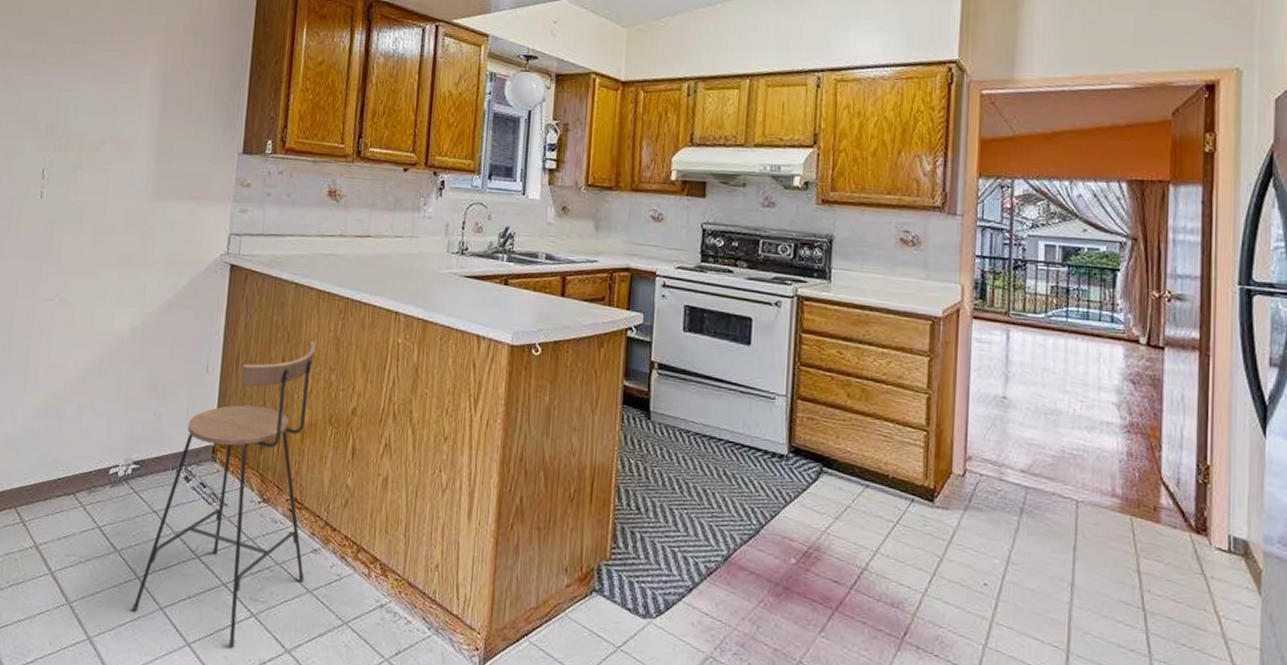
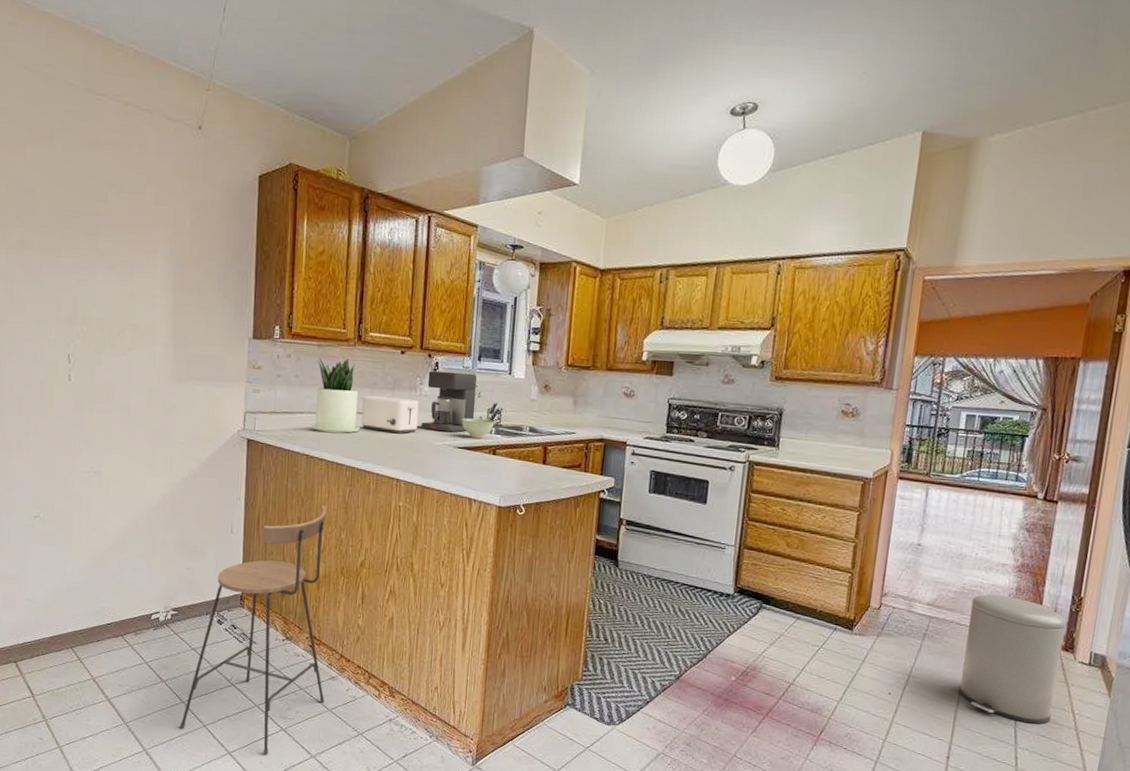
planter: none [301,175,357,259] -> present [310,358,361,433]
toaster: none [358,217,422,260] -> present [361,396,419,434]
coffee maker: none [424,190,488,259] -> present [421,370,478,432]
bowl: none [469,243,507,266] -> present [461,418,495,439]
pedal bin: none [1071,460,1193,629] -> present [959,594,1066,725]

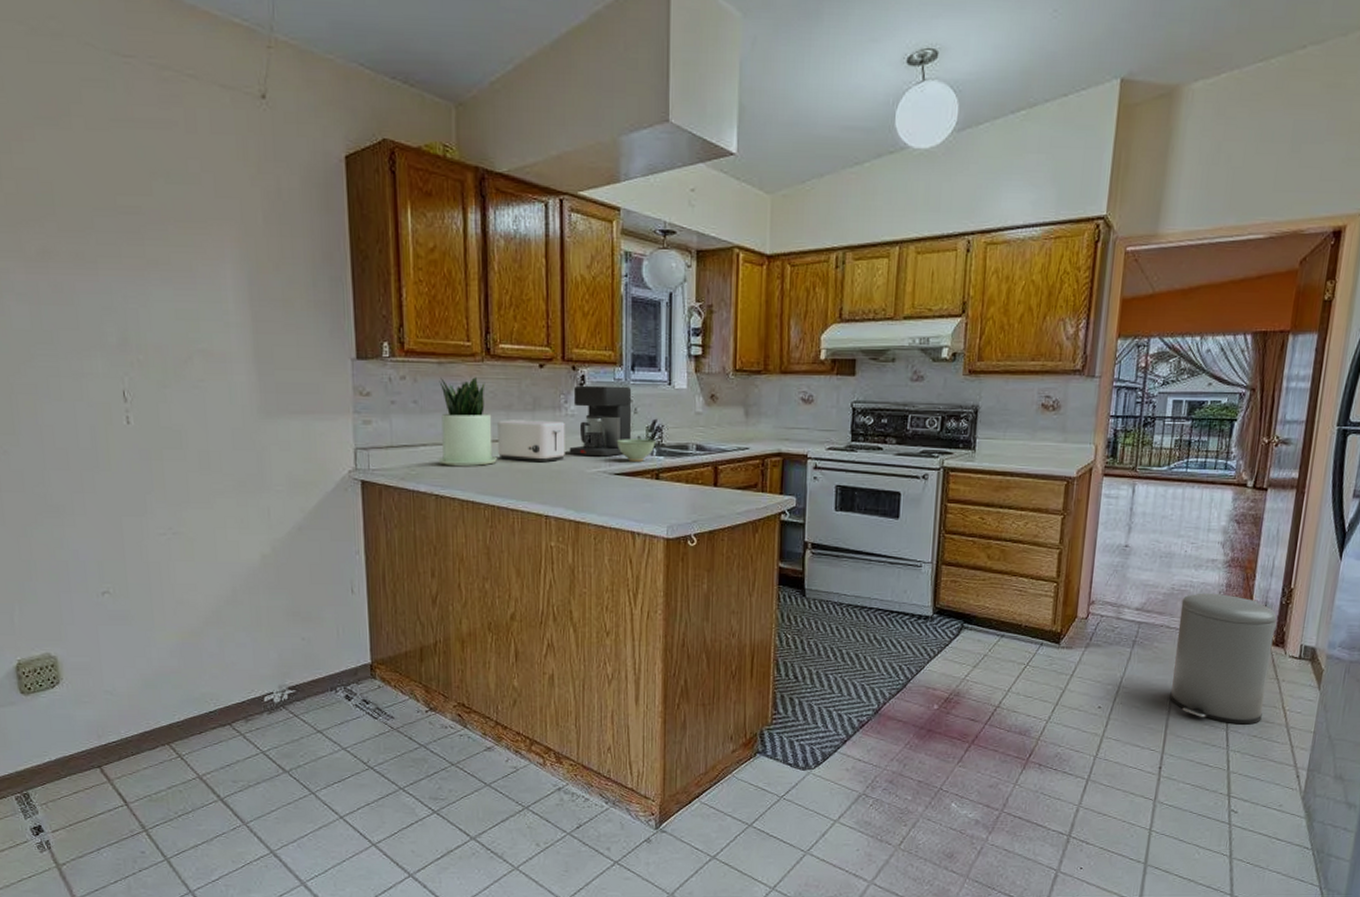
bar stool: present [180,505,327,755] -> none [311,553,481,842]

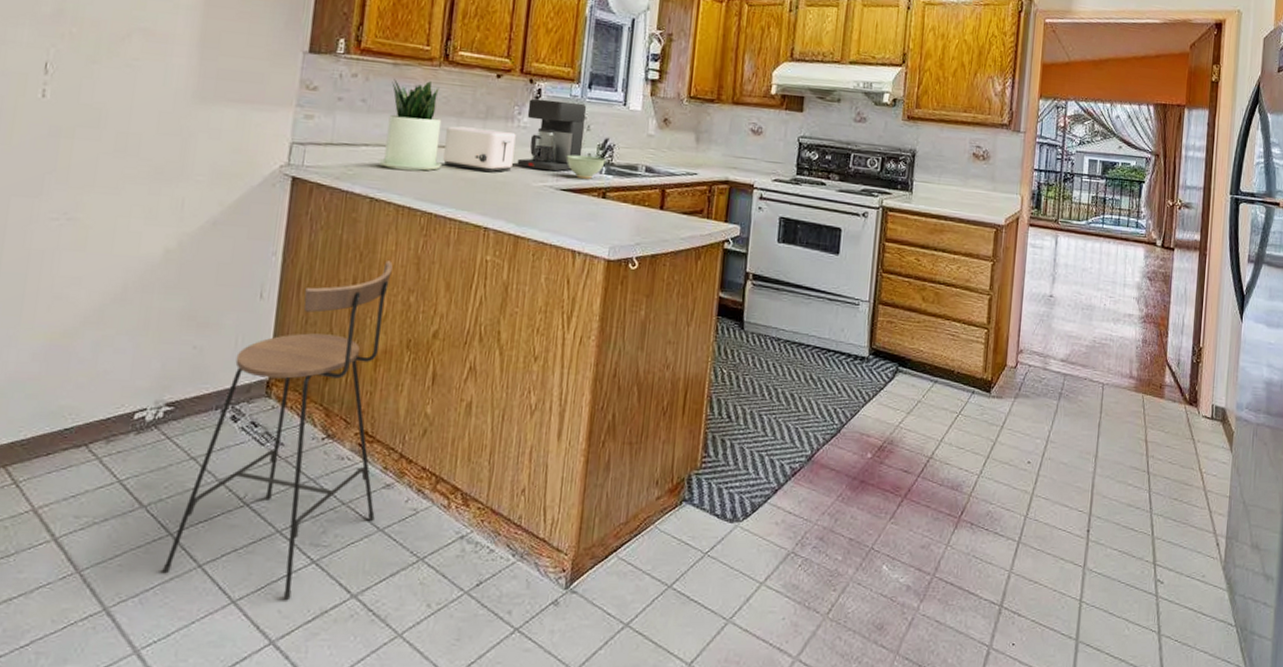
bar stool: none [311,553,481,842] -> present [162,261,393,600]
pedal bin: present [1170,593,1277,725] -> none [1095,347,1189,487]

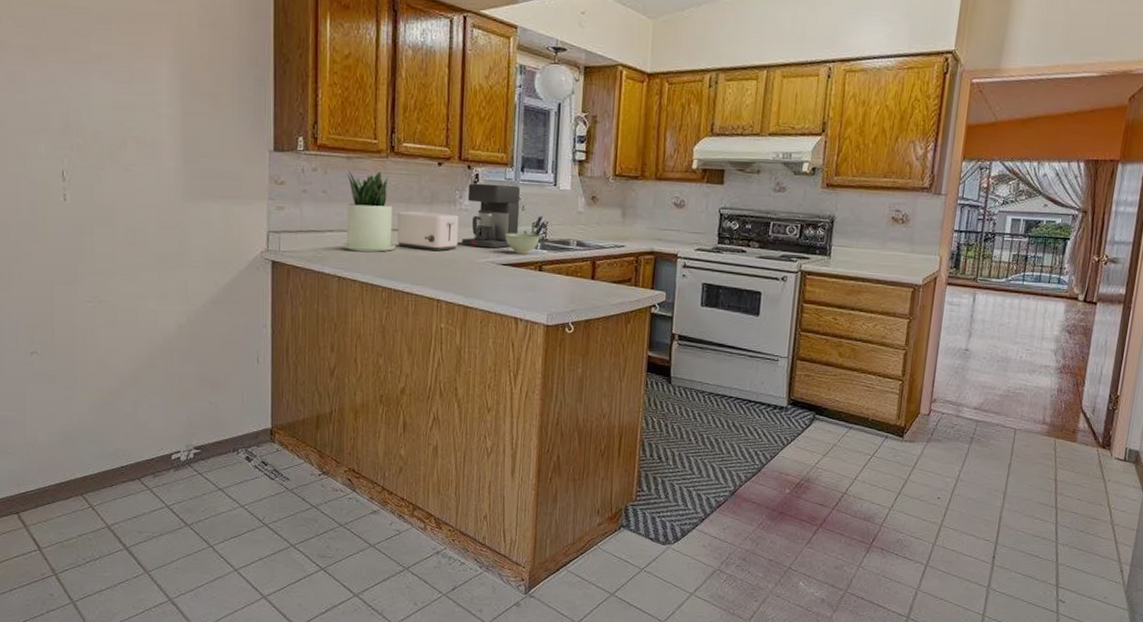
bar stool: present [162,261,393,600] -> none [208,330,366,596]

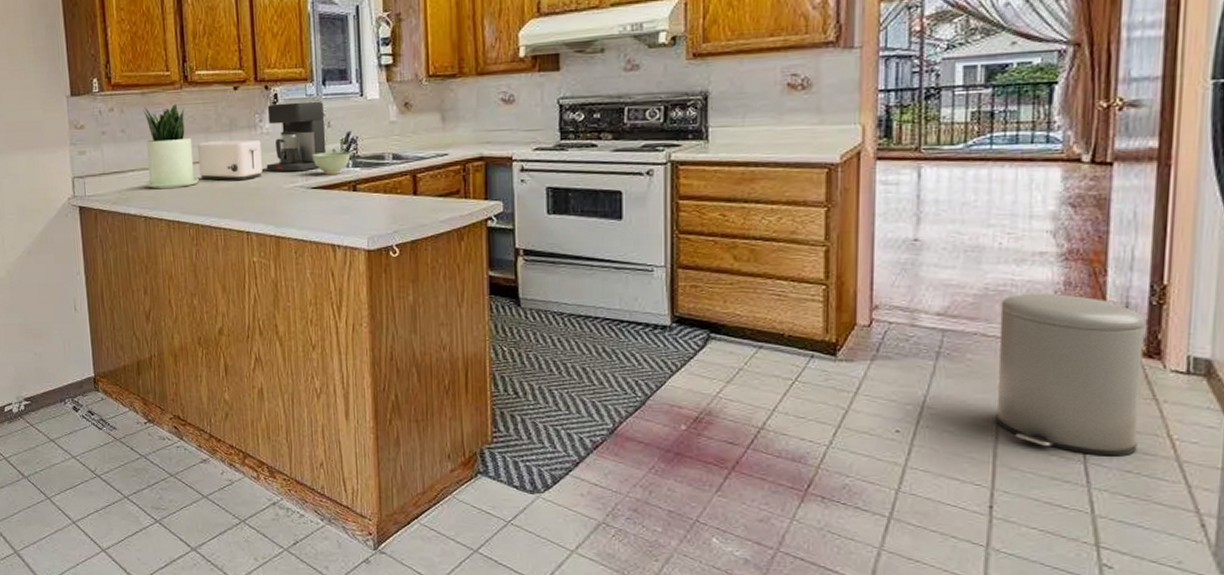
pedal bin: none [1004,396,1104,520] -> present [996,293,1145,457]

